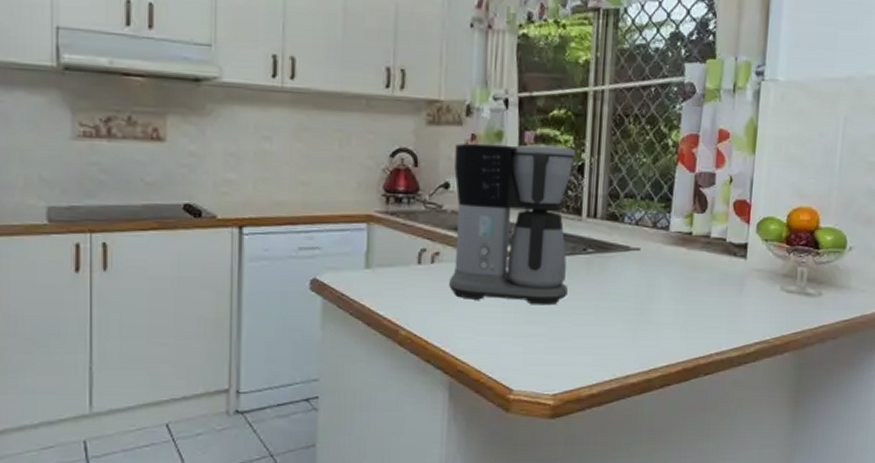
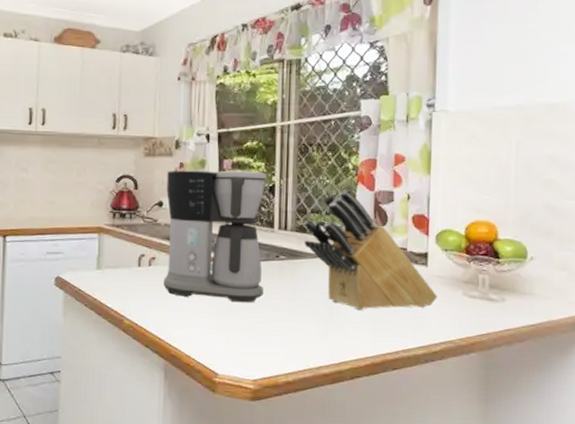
knife block: none [615,171,755,309] -> present [304,190,437,310]

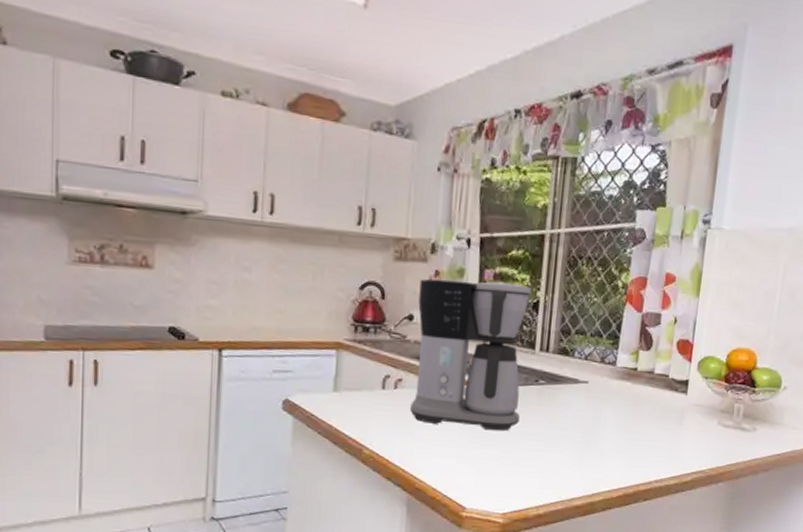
knife block: present [304,190,437,310] -> none [566,310,694,439]

